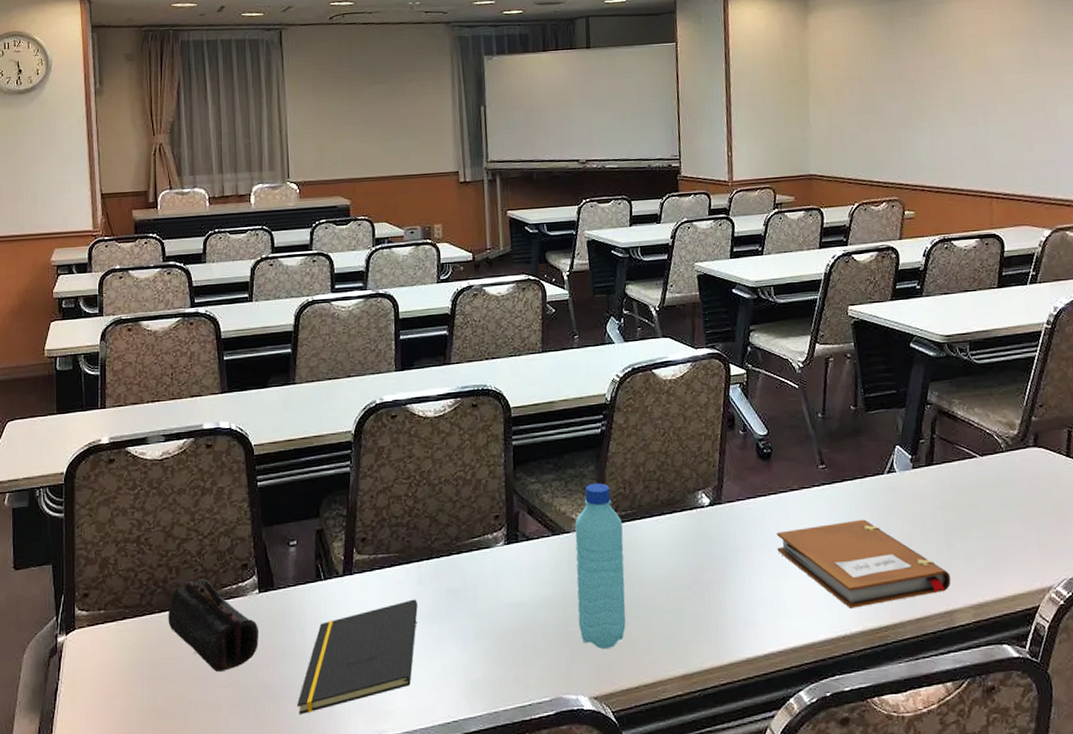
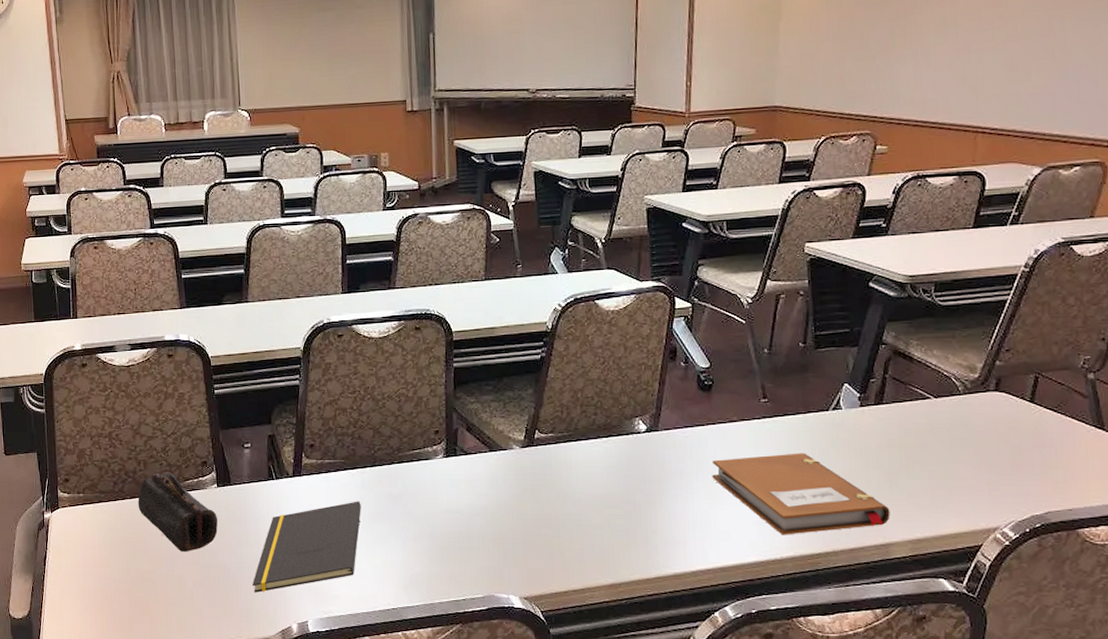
water bottle: present [575,483,626,648] -> none [511,406,559,555]

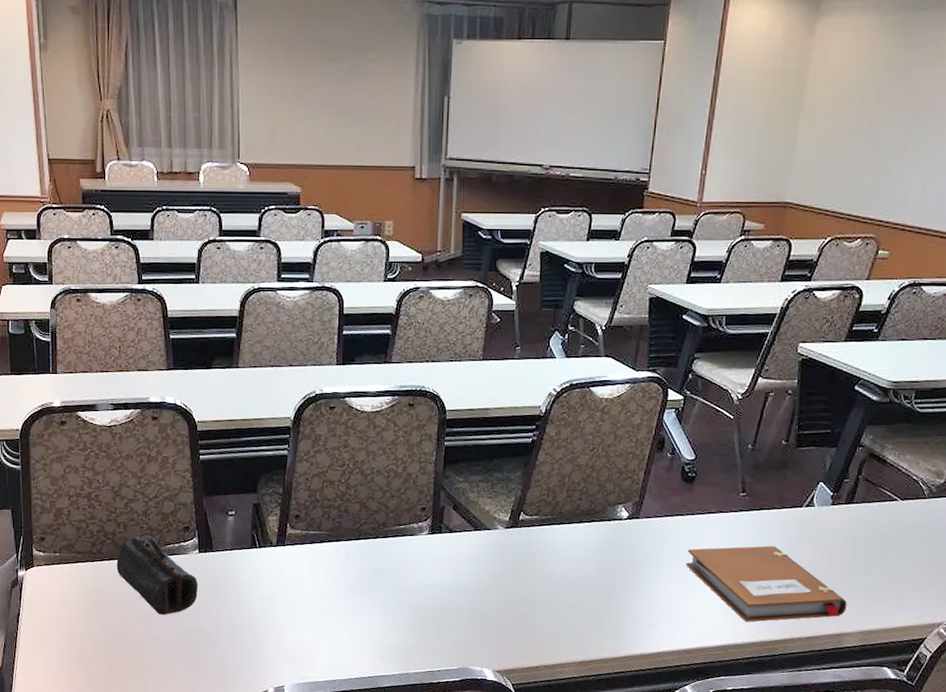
notepad: present [253,501,361,593] -> none [231,572,344,657]

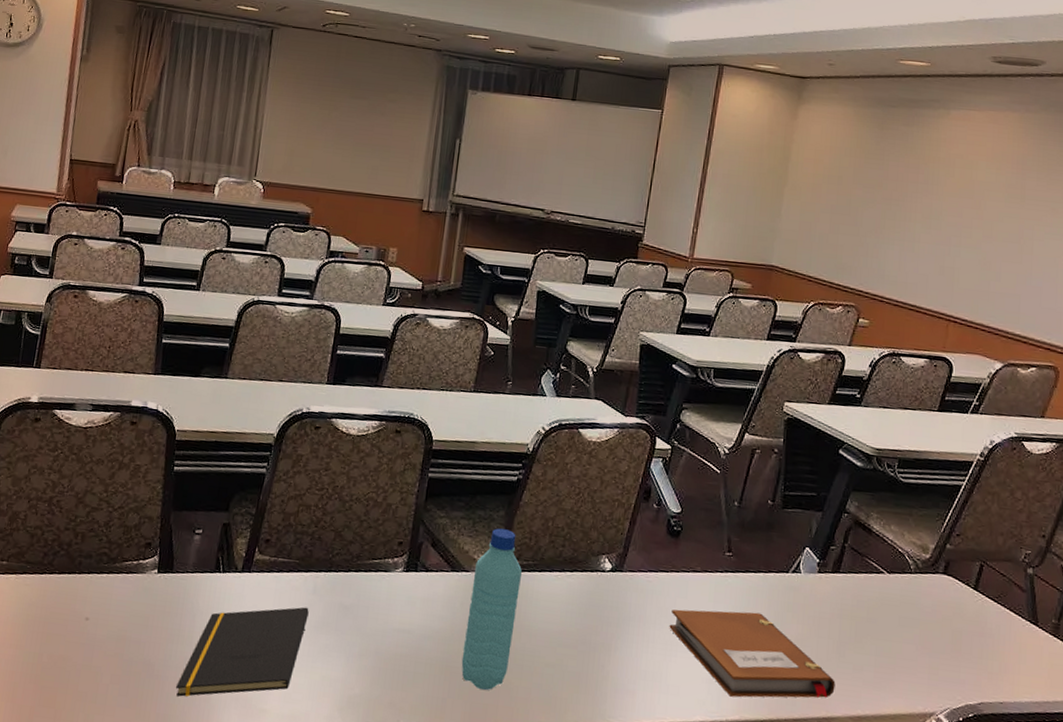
pencil case: present [116,536,198,615] -> none [65,549,152,642]
notepad: none [231,572,344,657] -> present [176,607,309,697]
water bottle: none [490,488,541,632] -> present [461,528,522,690]

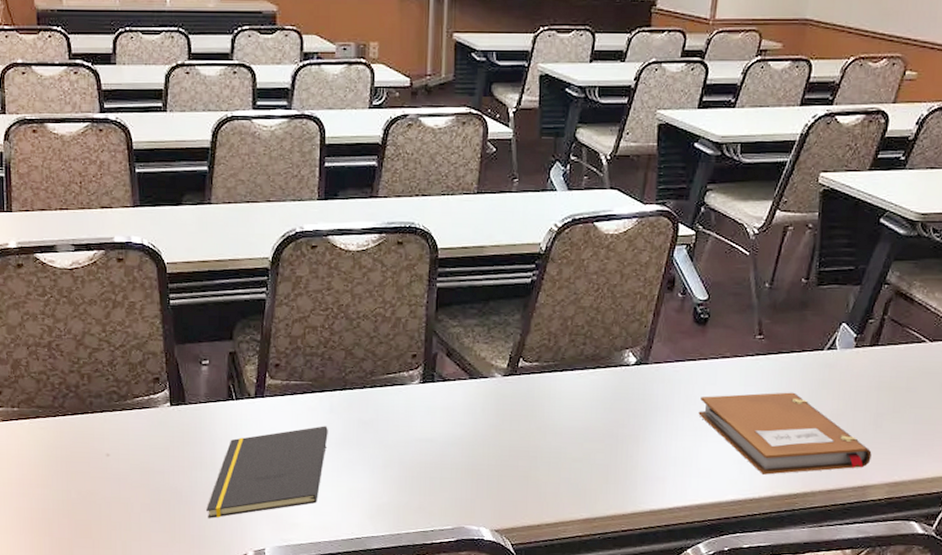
water bottle: present [461,528,522,690] -> none [487,332,542,488]

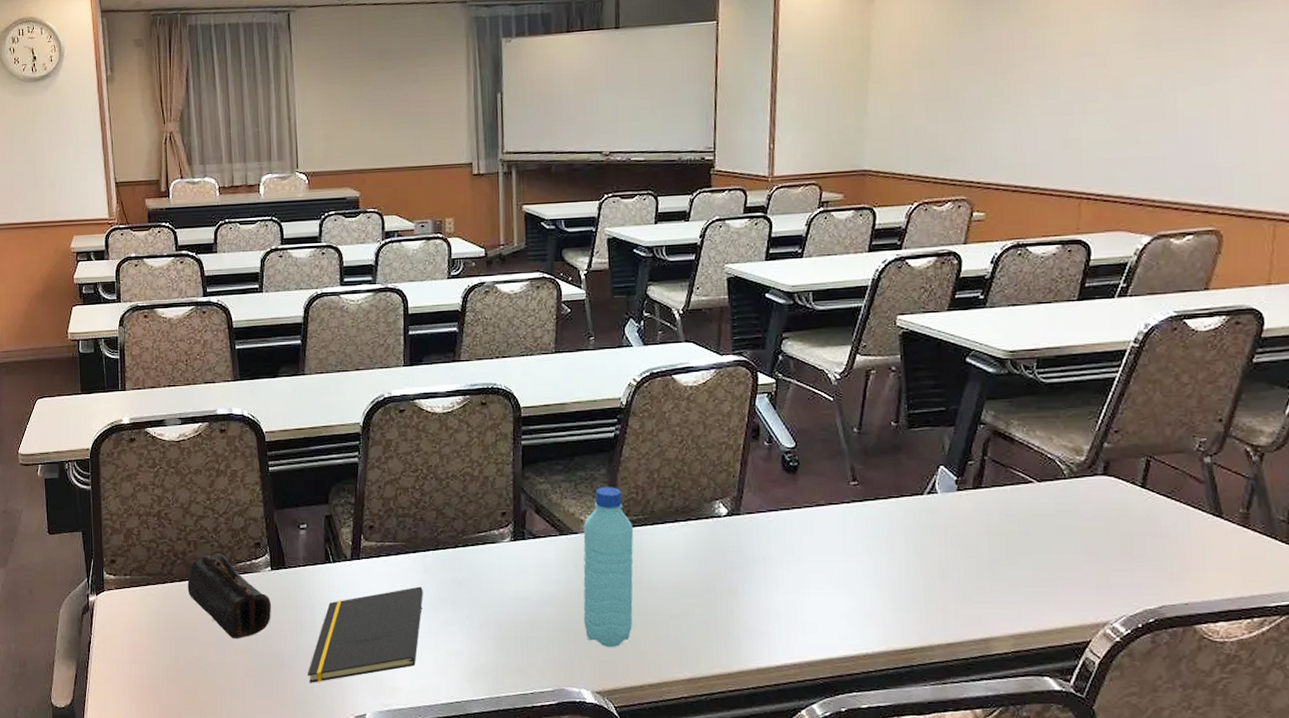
pencil case: none [80,388,170,474] -> present [187,554,271,638]
water bottle: none [487,332,542,488] -> present [583,487,634,647]
notebook: present [698,392,872,475] -> none [798,539,991,628]

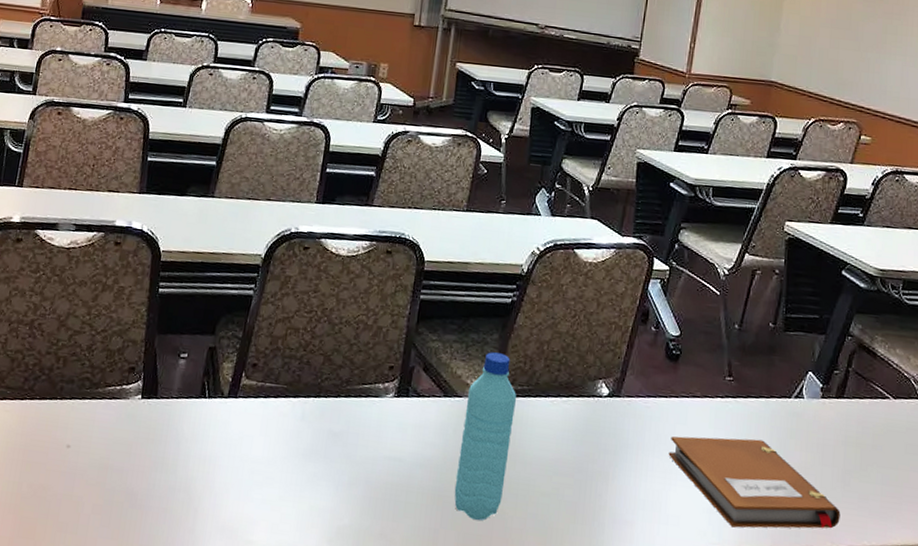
pencil case: present [187,554,271,638] -> none [46,374,135,470]
notepad: present [308,586,423,683] -> none [160,433,297,528]
notebook: none [798,539,991,628] -> present [668,436,841,529]

